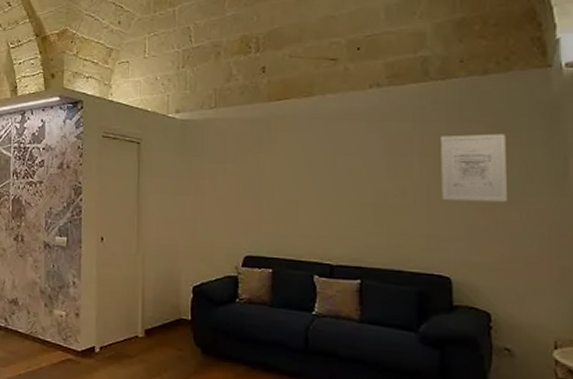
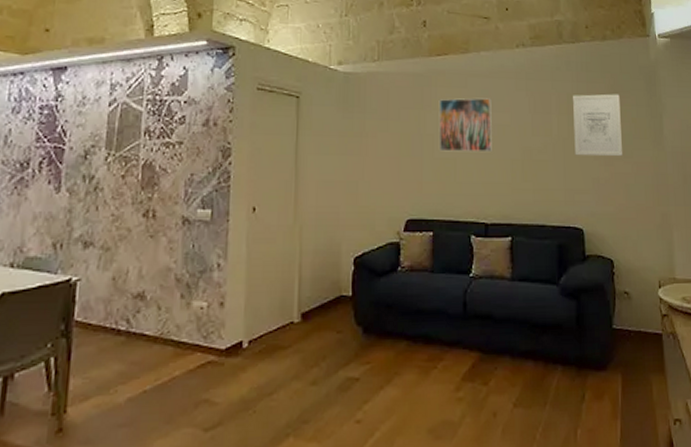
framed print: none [279,141,339,195] -> present [439,98,492,152]

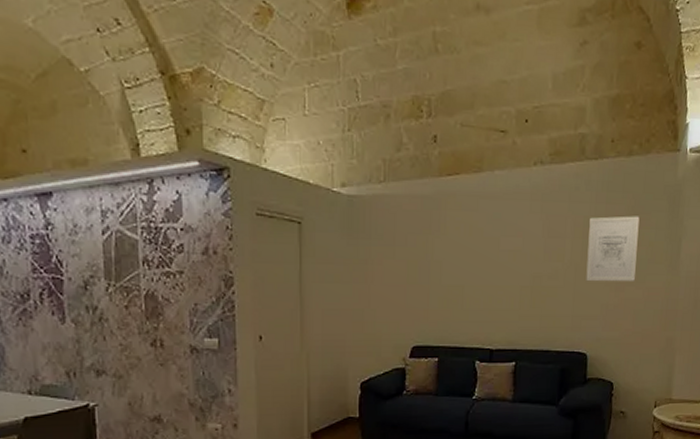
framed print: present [439,98,492,152] -> none [447,221,504,279]

